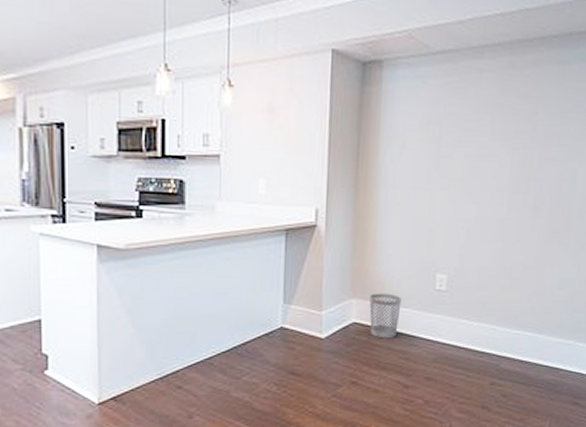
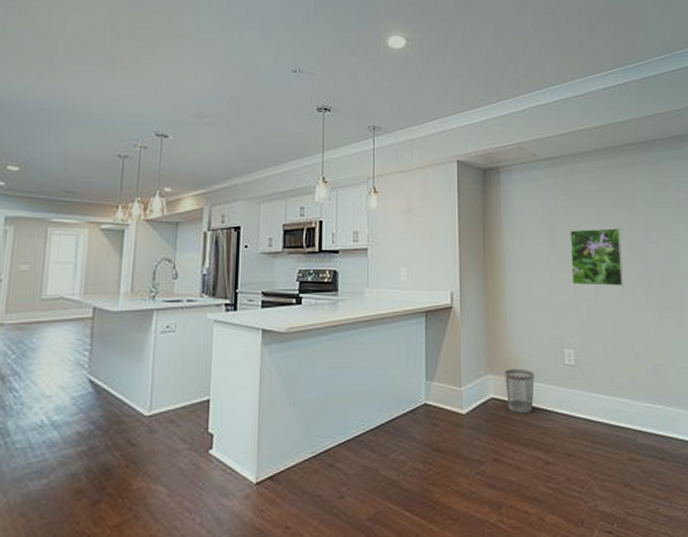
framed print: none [453,140,515,207] -> present [570,228,623,286]

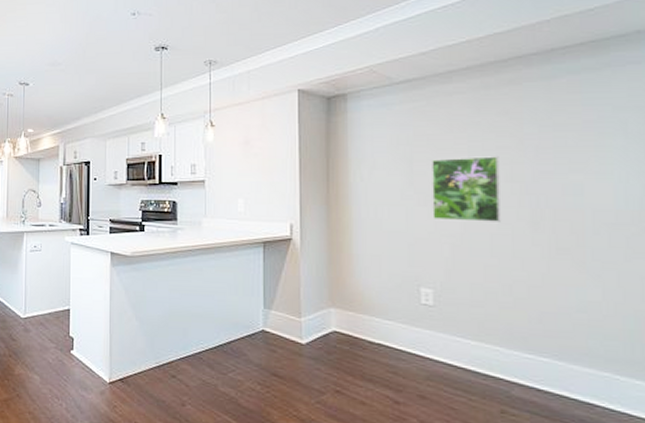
wastebasket: present [505,368,535,414] -> none [349,303,384,351]

